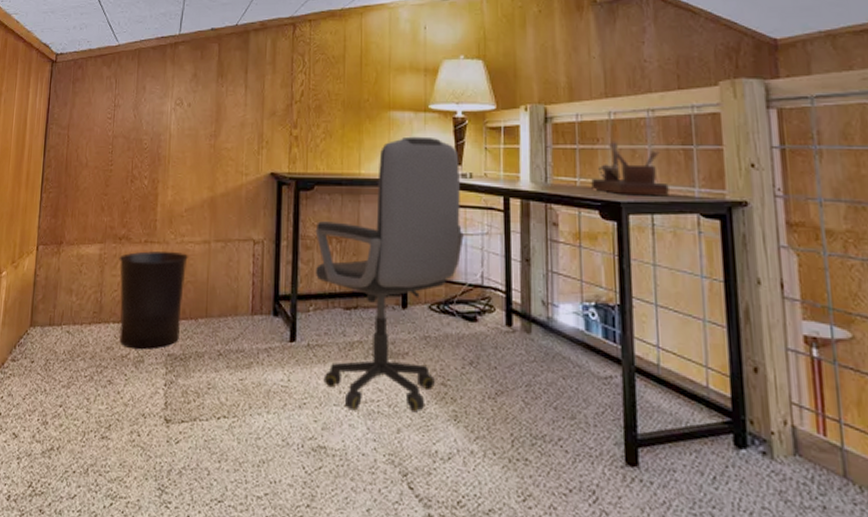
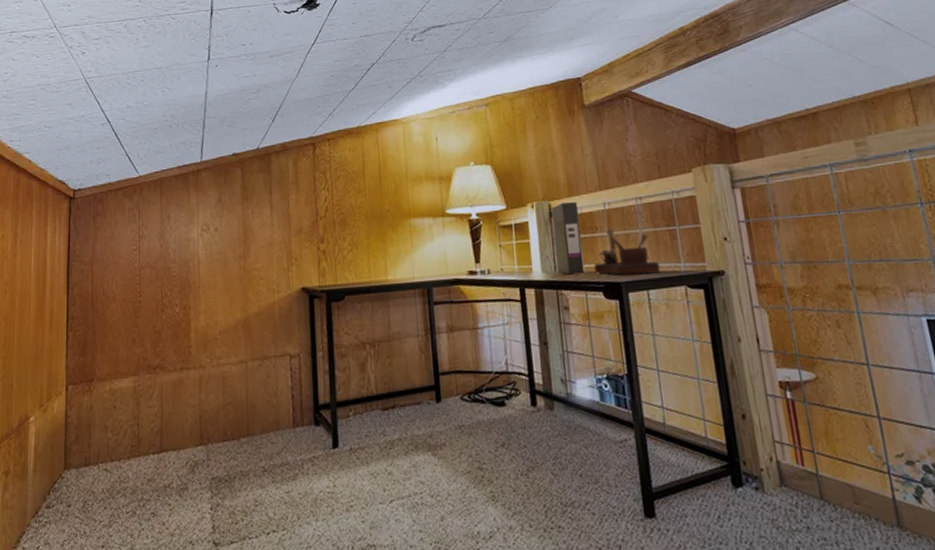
waste bin: present [119,251,188,349] -> none [154,375,226,477]
office chair: present [315,136,464,413] -> none [349,239,487,506]
binder: none [547,107,580,188] -> present [551,202,585,275]

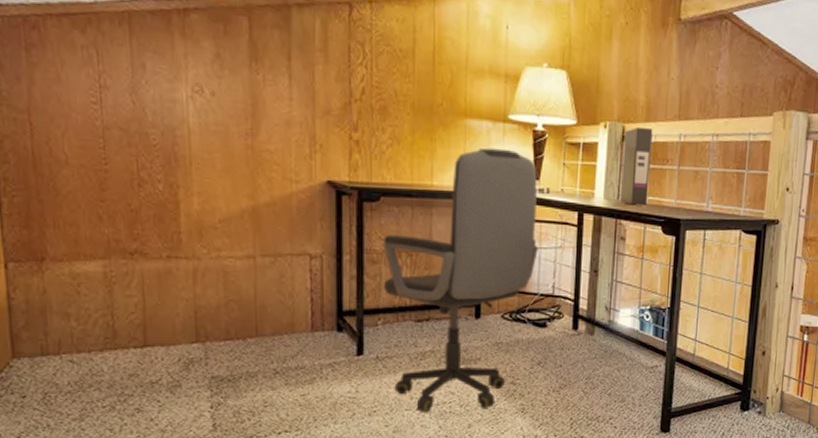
office chair: none [349,239,487,506] -> present [382,147,538,413]
desk organizer: present [594,228,660,275] -> none [657,162,721,215]

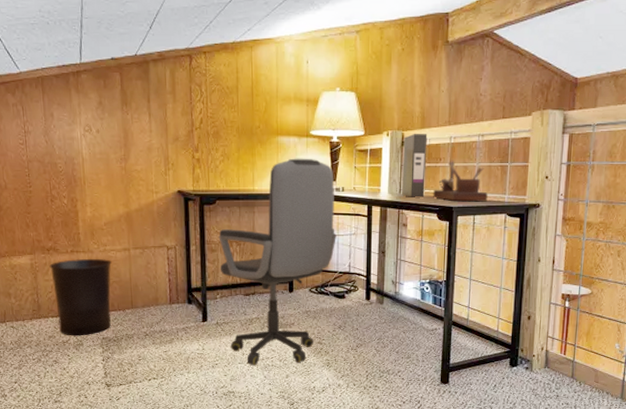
waste bin: none [132,268,228,373] -> present [49,259,111,335]
desk organizer: none [657,162,721,215] -> present [433,160,488,202]

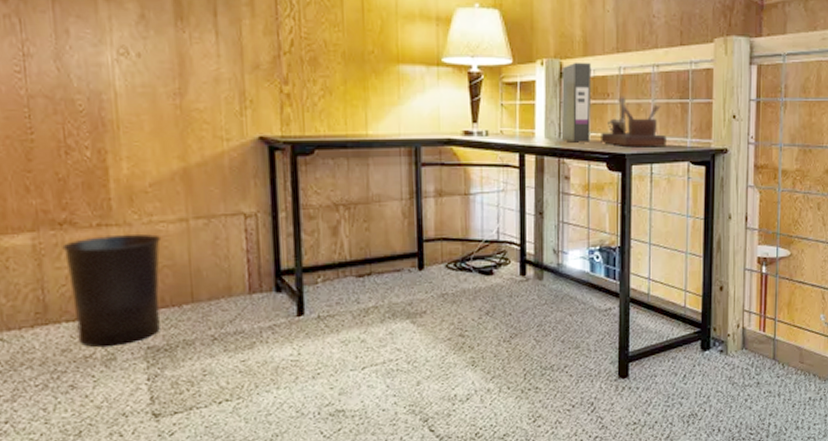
office chair: present [218,158,336,366] -> none [319,93,480,372]

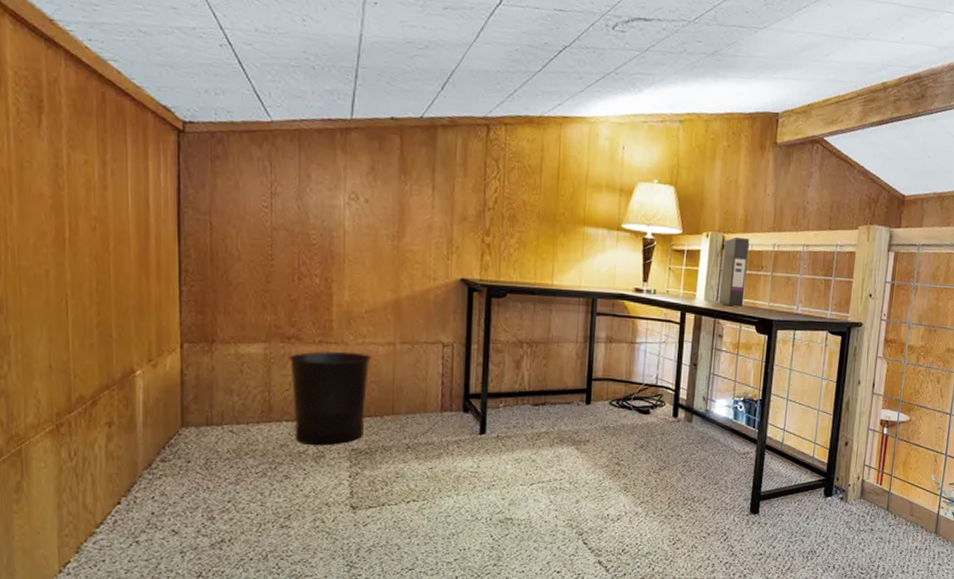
desk organizer: present [601,95,667,148] -> none [752,269,810,317]

